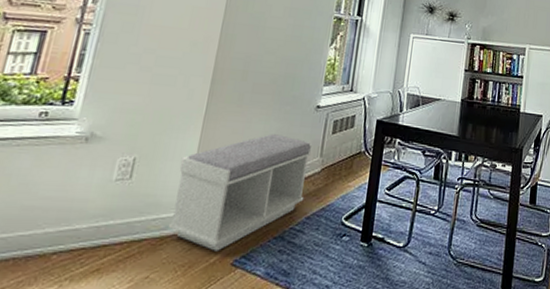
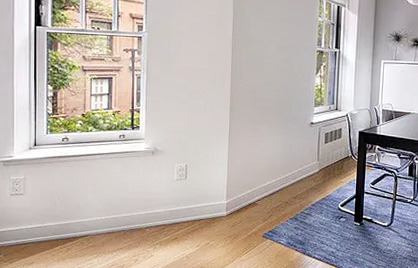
bench: present [167,134,313,251] -> none [216,145,311,228]

